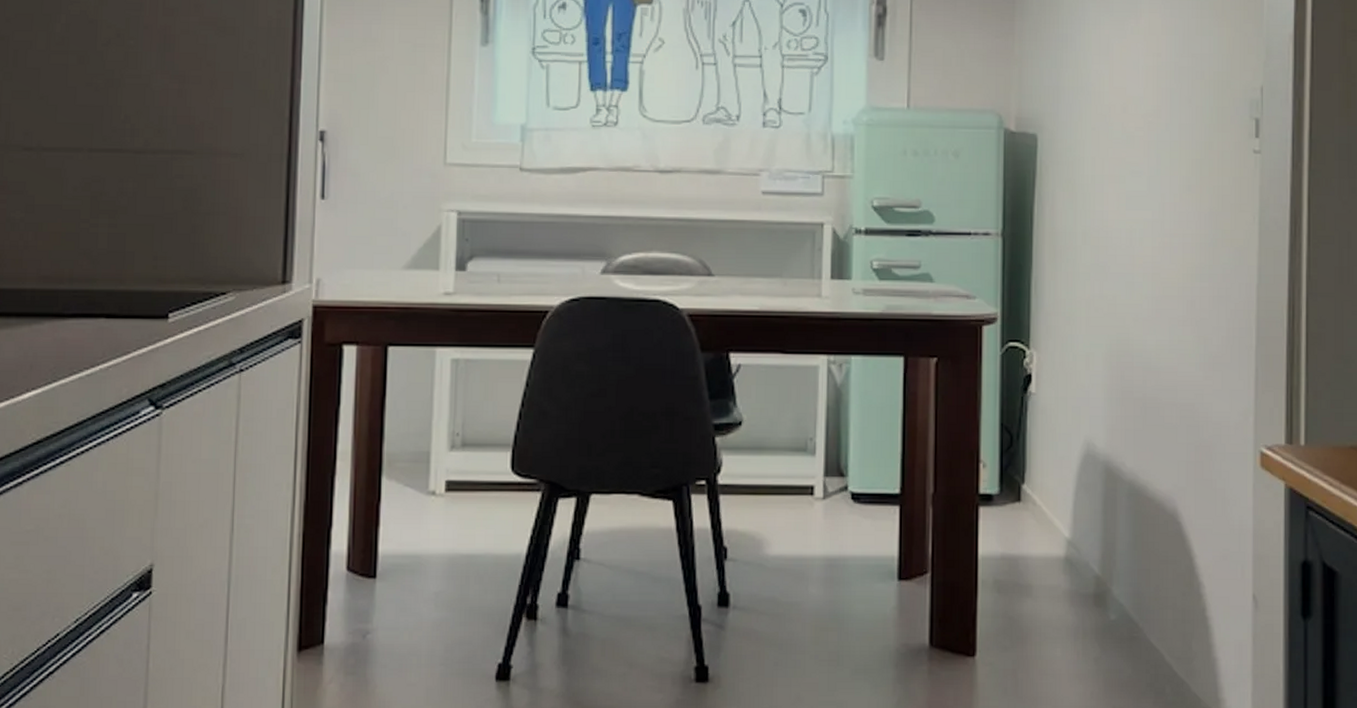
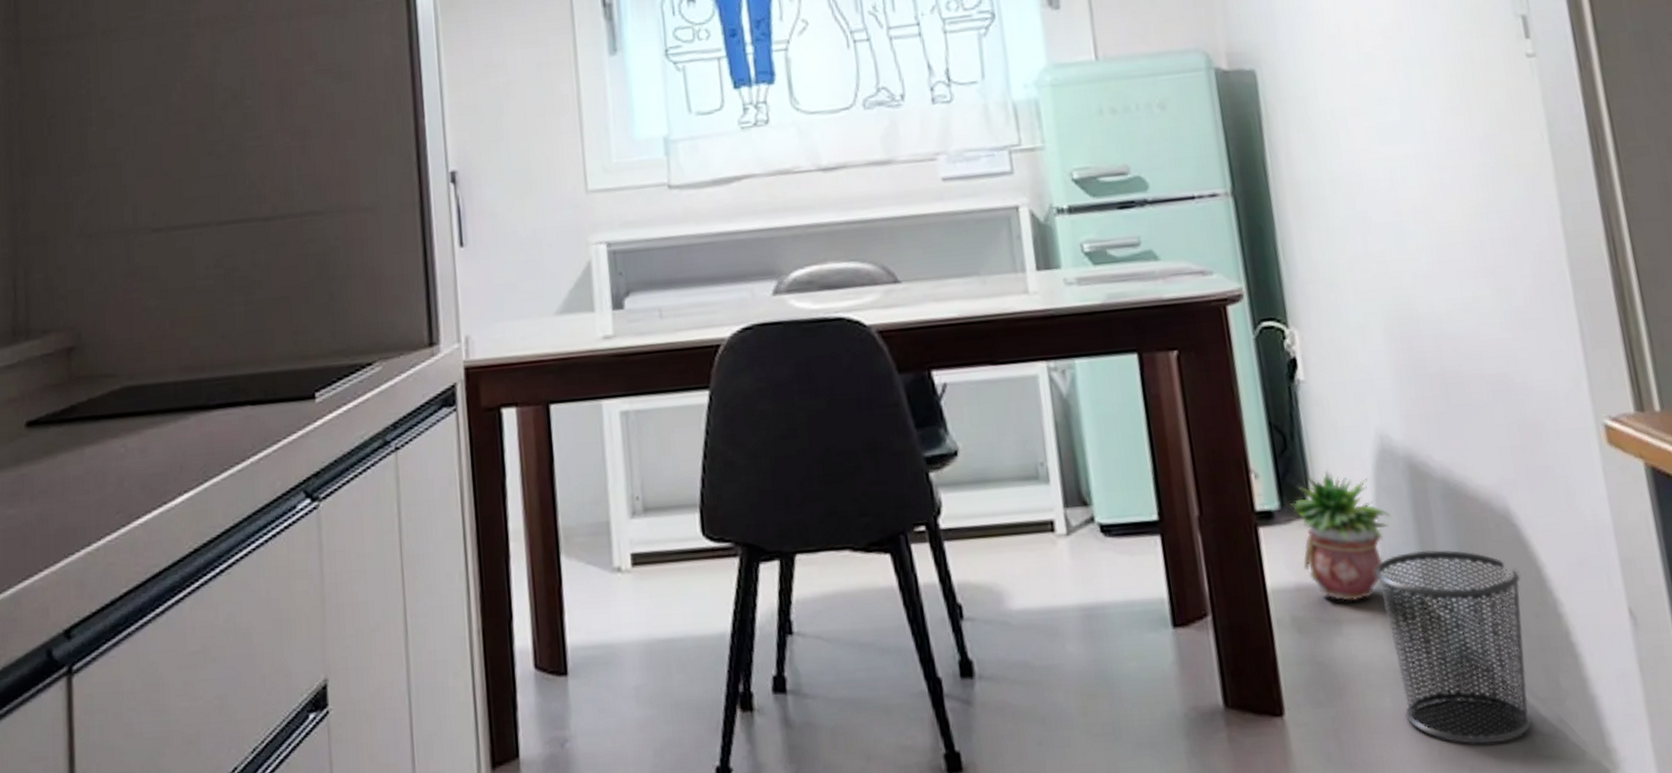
potted plant: none [1008,465,1084,571] -> present [1291,469,1390,601]
waste bin: none [1065,536,1177,688] -> present [1375,550,1532,744]

